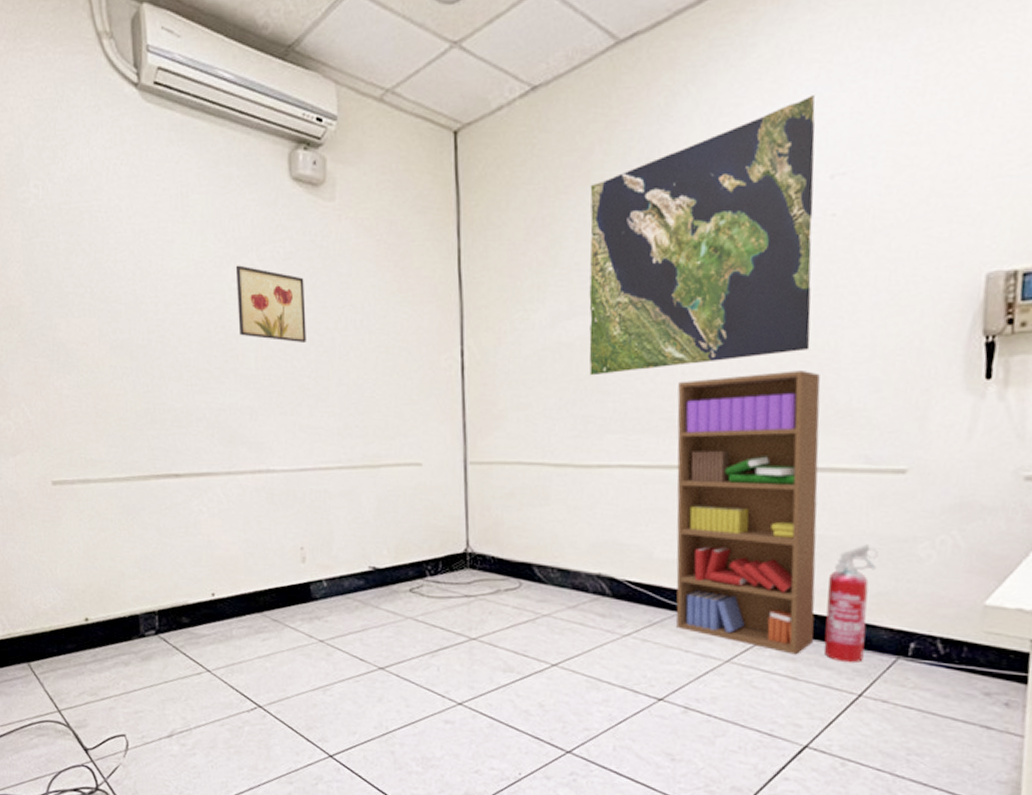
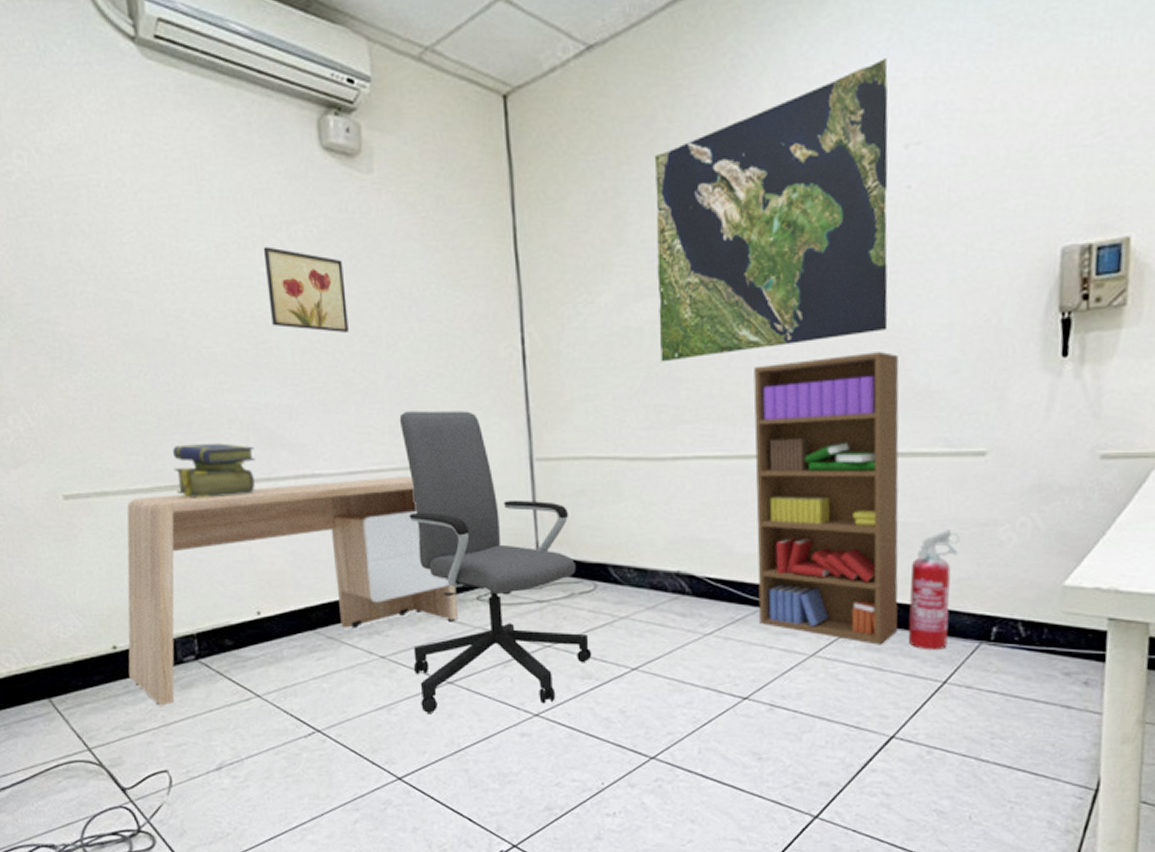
desk: none [97,474,393,675] -> present [127,477,459,706]
stack of books: none [147,438,218,488] -> present [173,443,256,498]
office chair: none [347,415,515,696] -> present [399,411,592,713]

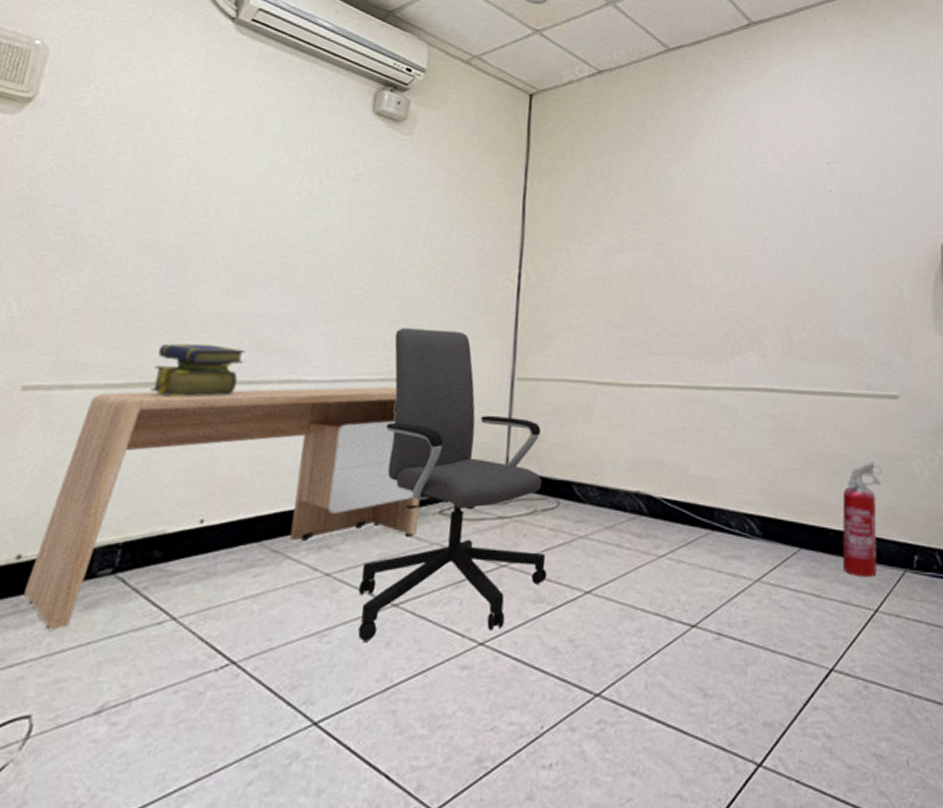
wall art: present [263,246,349,332] -> none [293,180,371,256]
world map: present [654,59,888,362] -> none [636,105,818,304]
bookshelf: present [753,352,899,645] -> none [709,308,833,571]

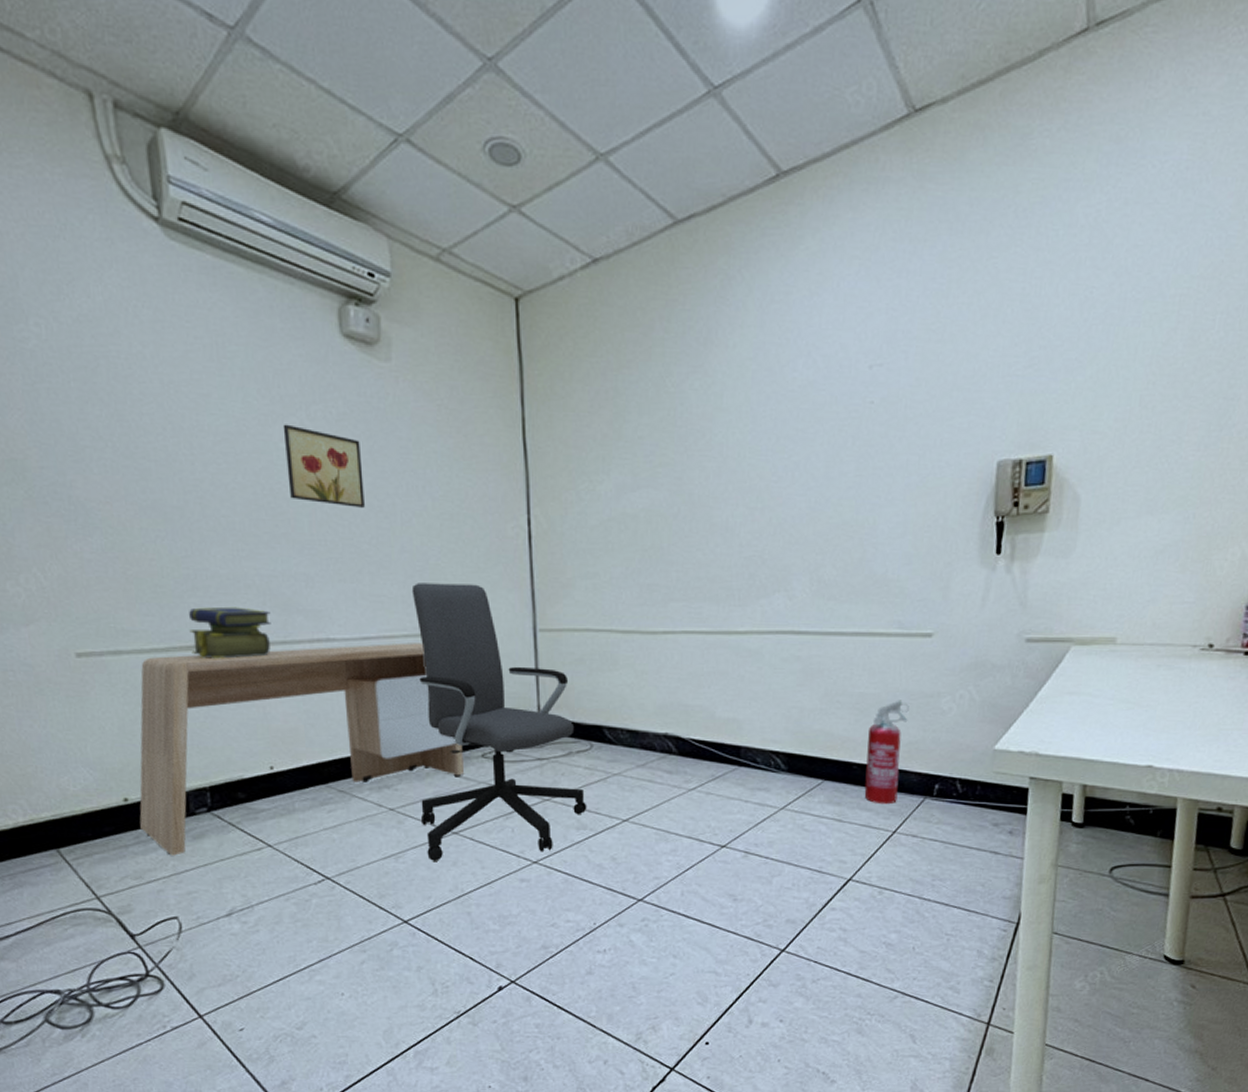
wall art: none [293,180,371,256] -> present [283,424,365,508]

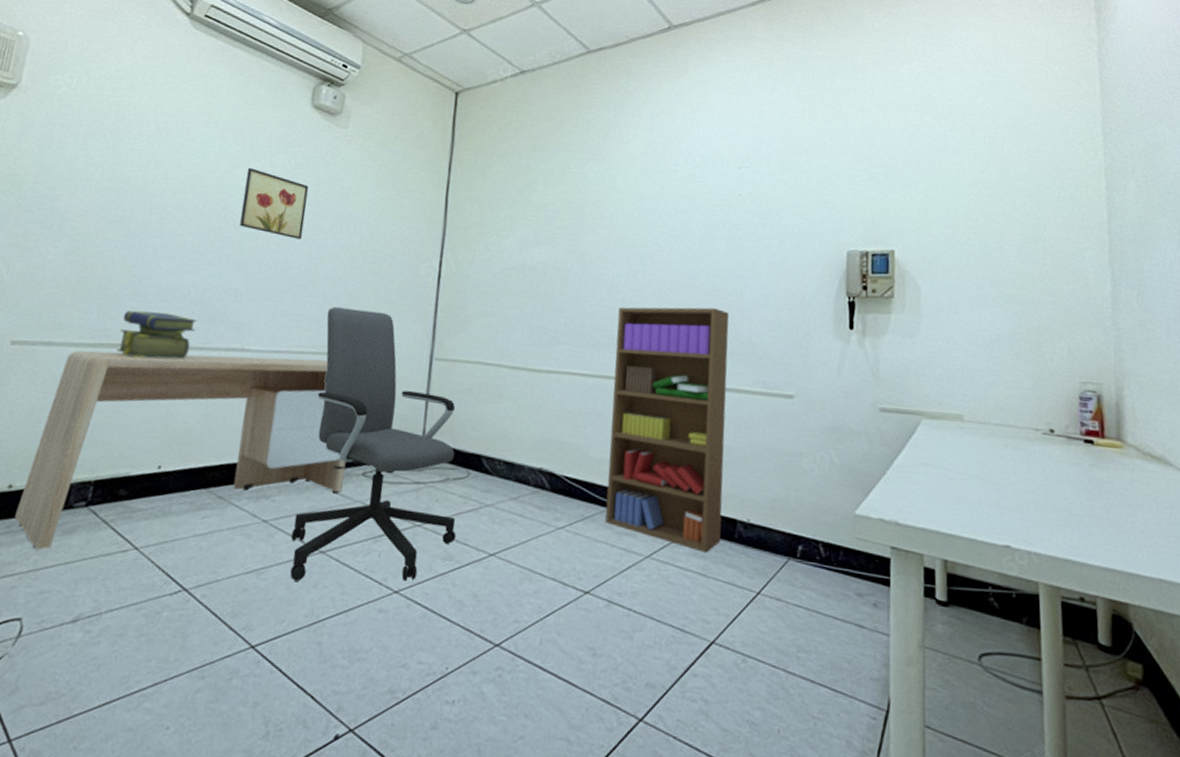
bookshelf: none [735,544,861,800] -> present [605,307,729,553]
fire extinguisher: present [864,700,909,805] -> none [729,456,773,563]

